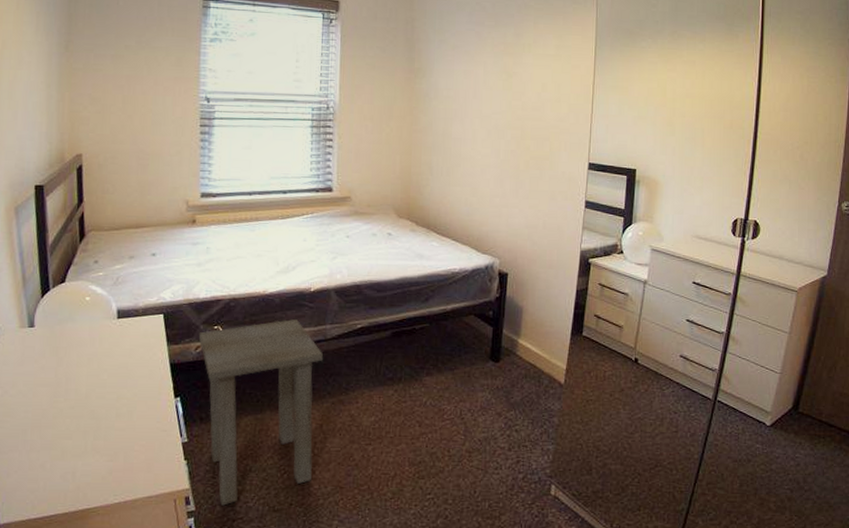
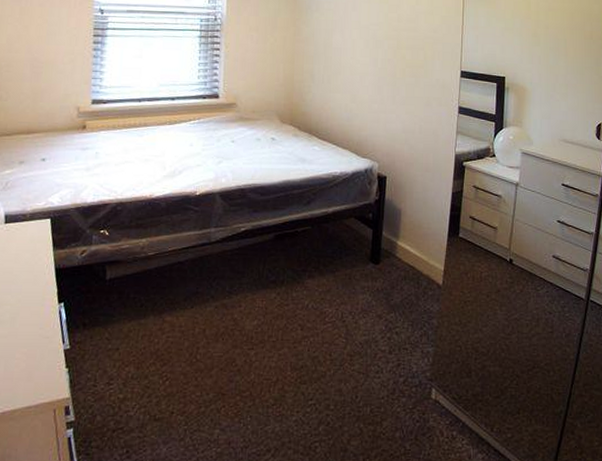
side table: present [198,319,324,506] -> none [85,223,208,415]

